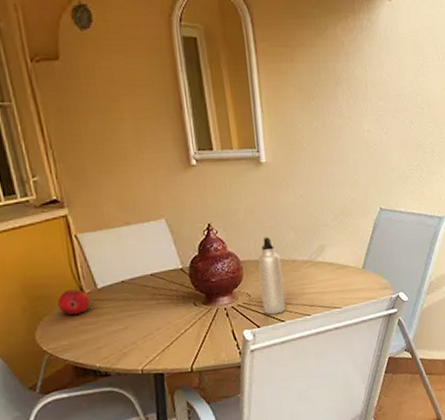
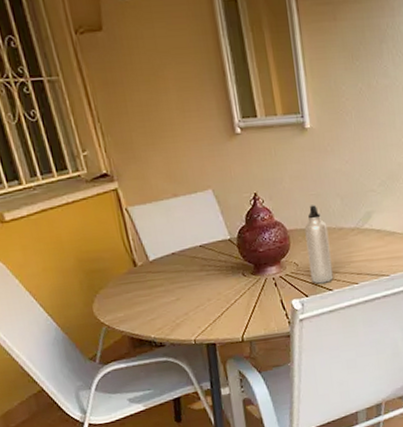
fruit: present [57,289,91,315] -> none [112,262,143,287]

